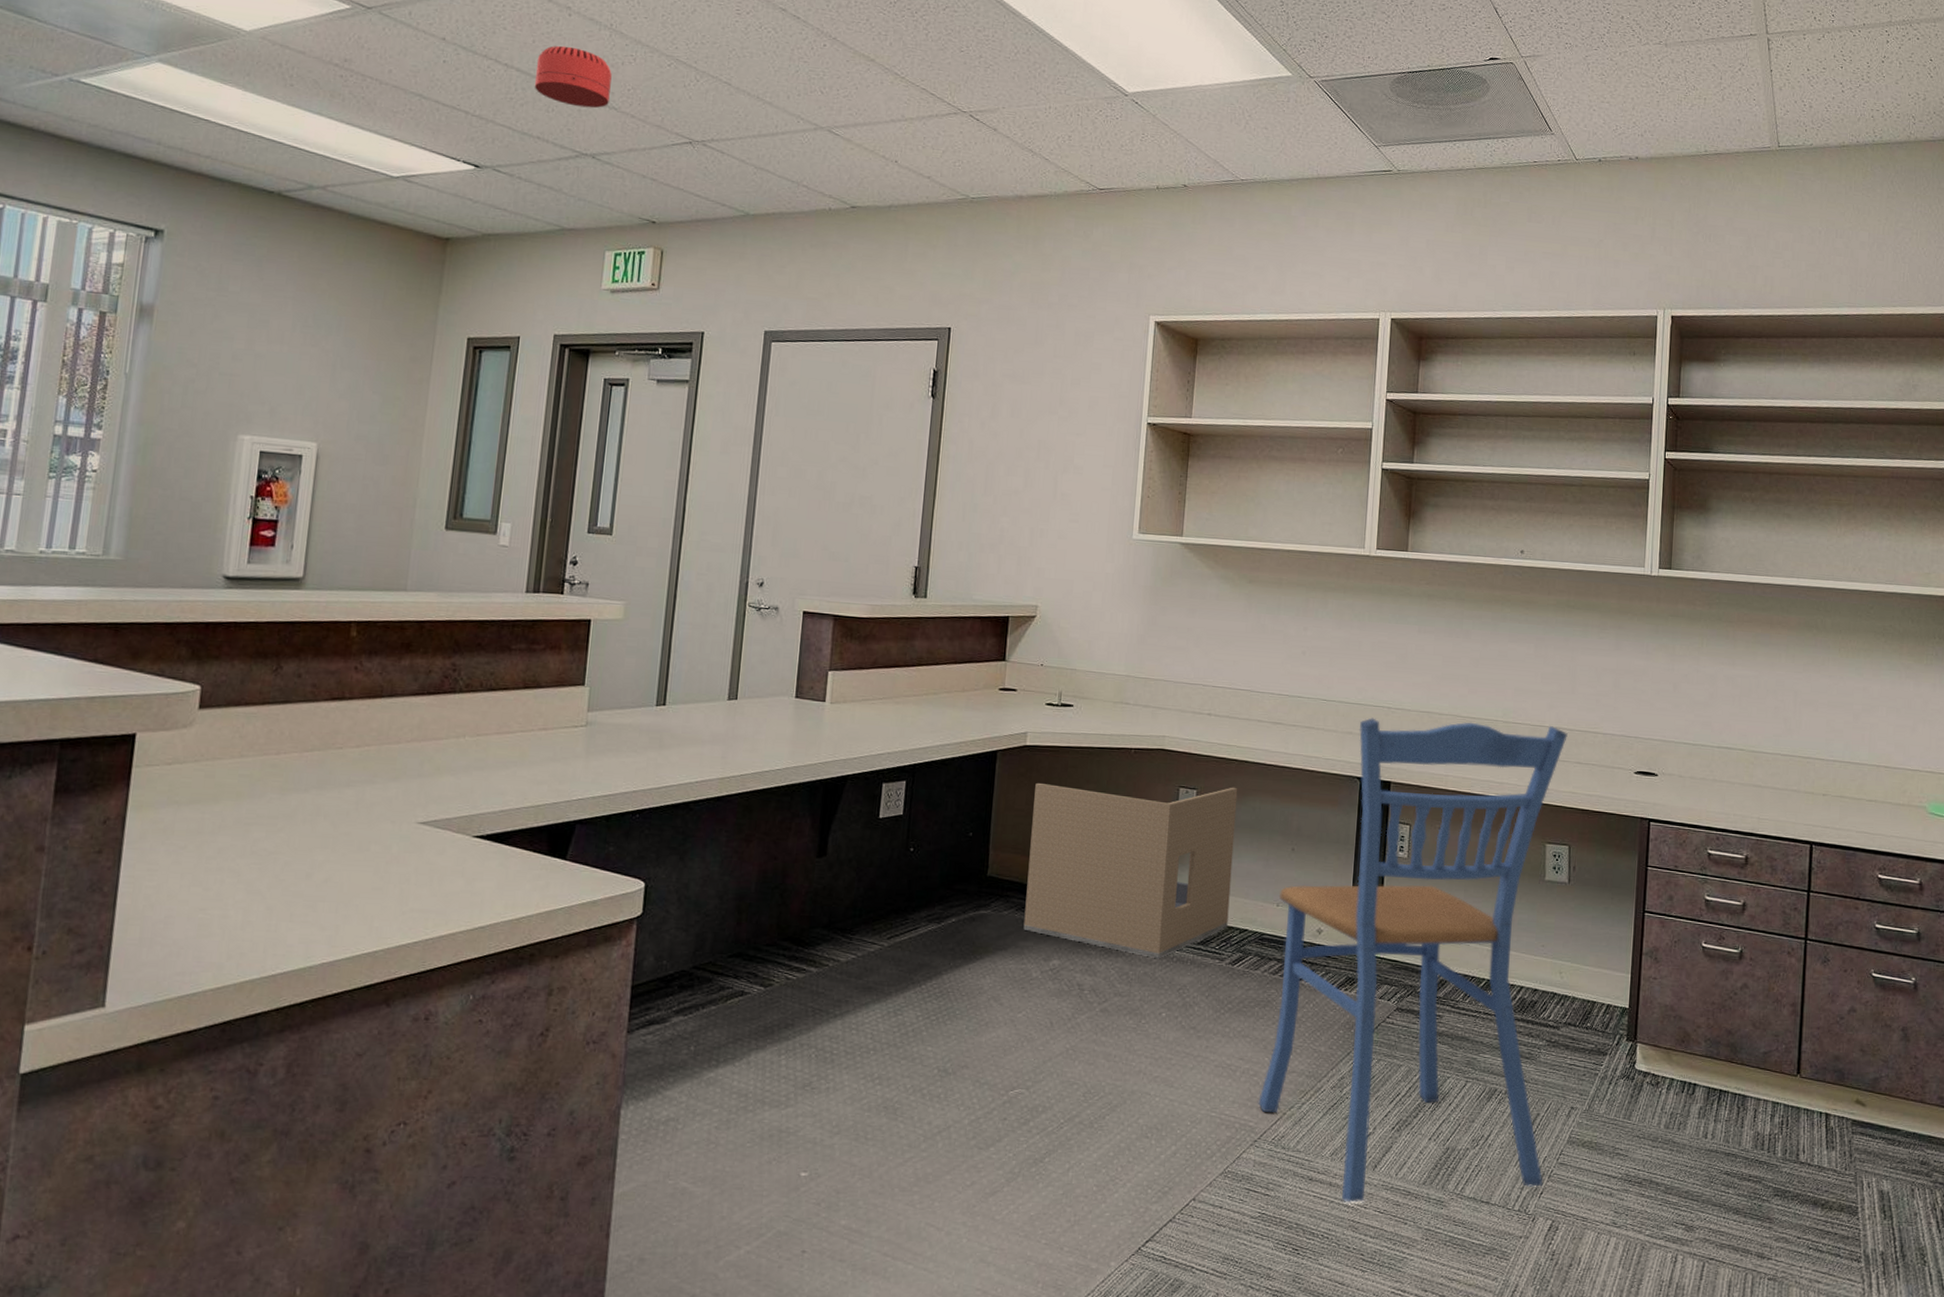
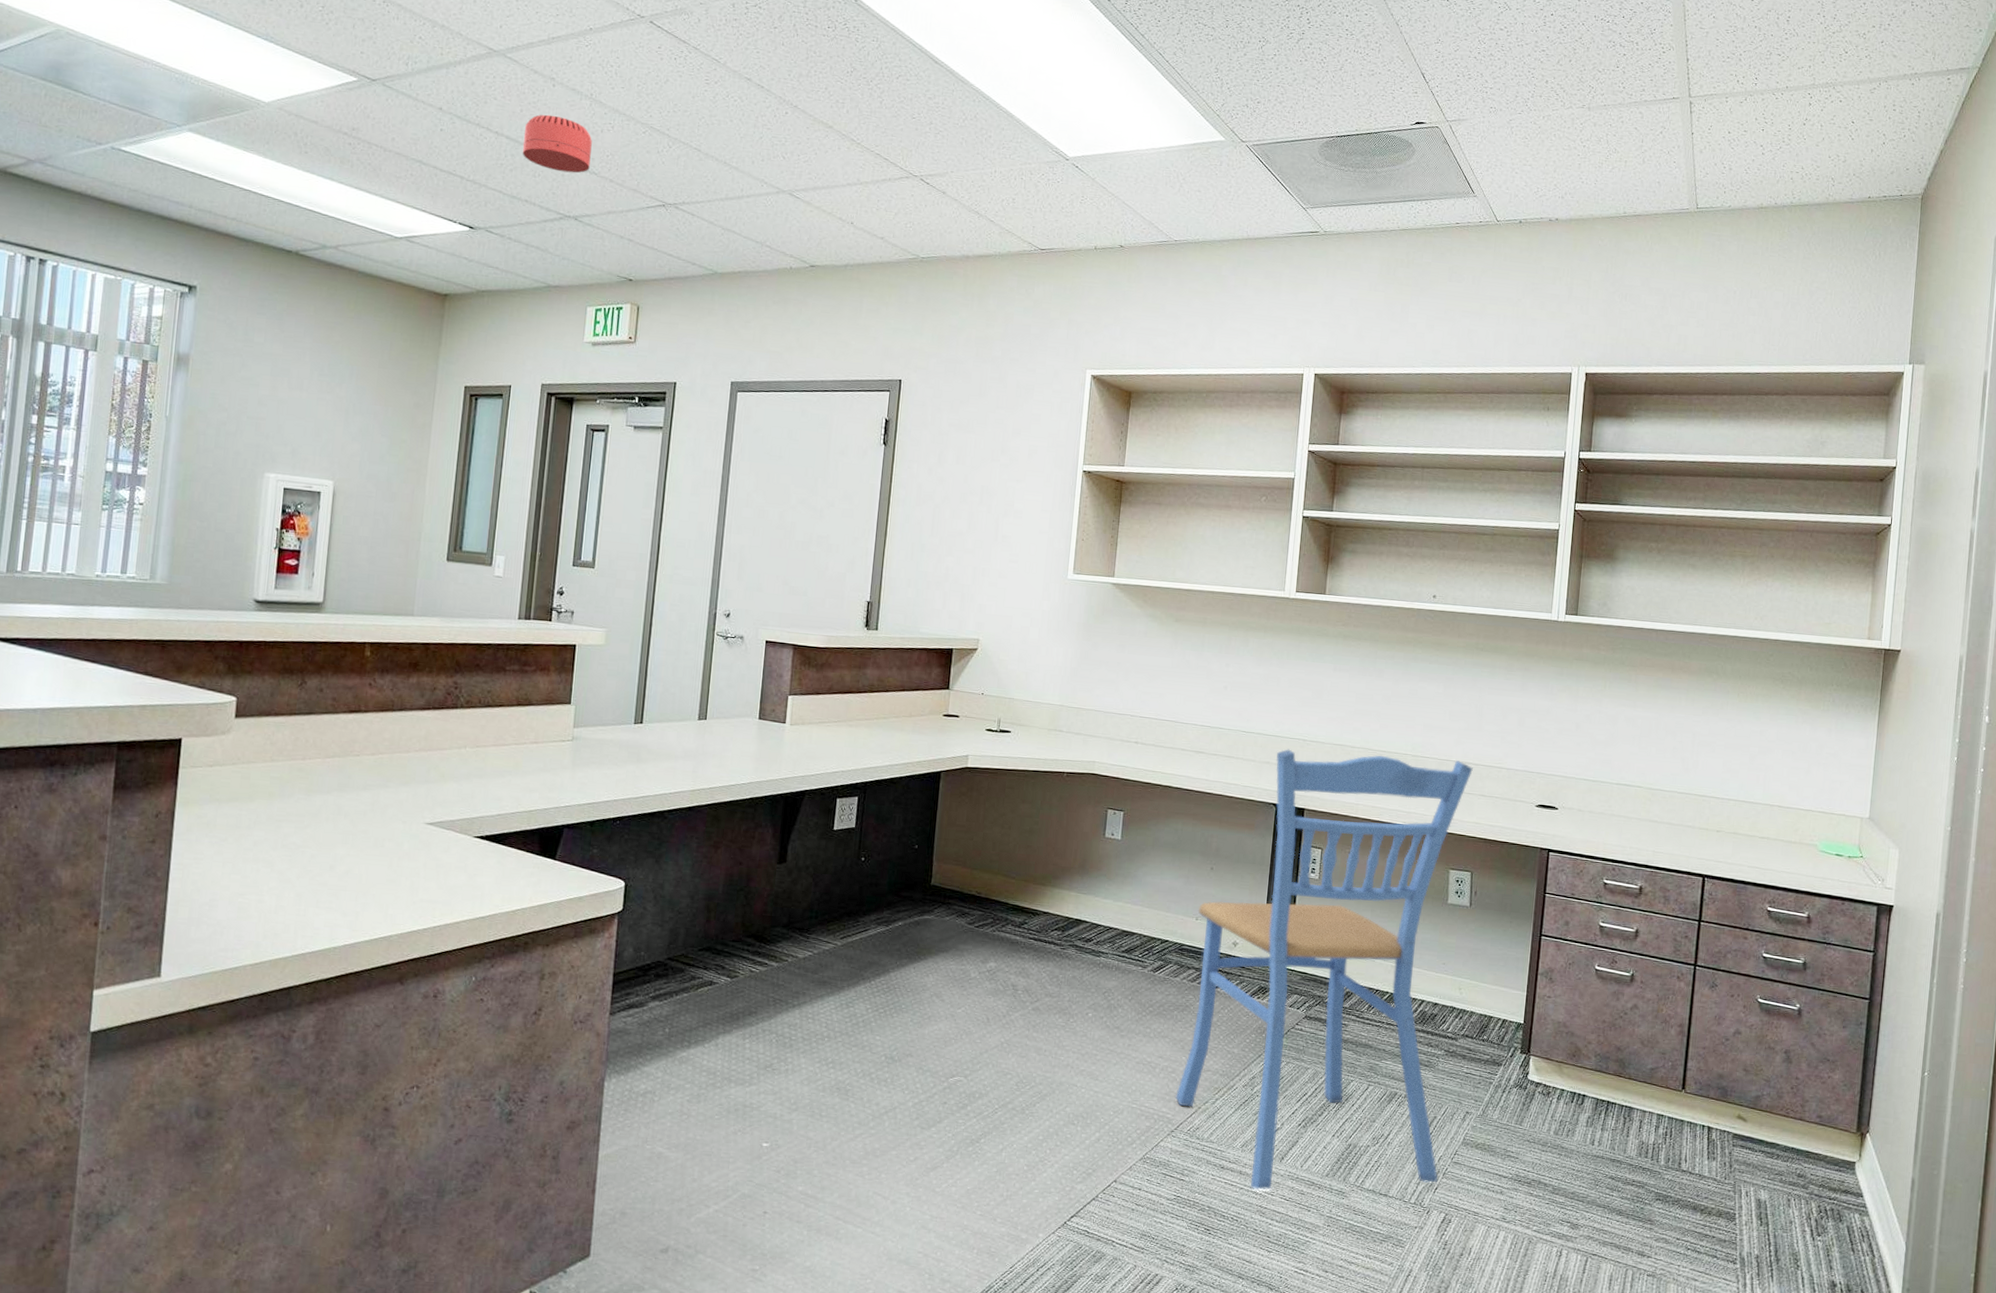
cardboard box: present [1023,782,1238,958] -> none [963,801,1162,964]

